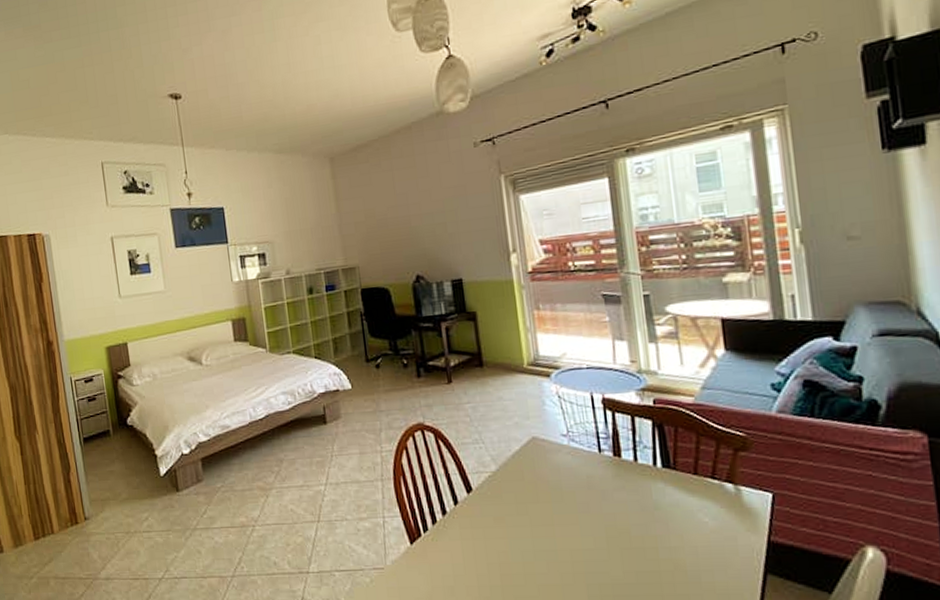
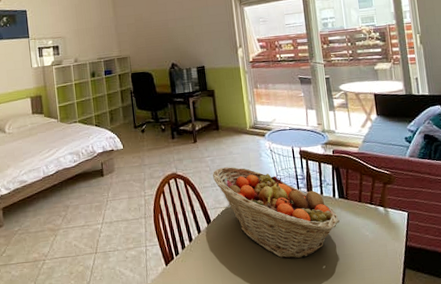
fruit basket: none [474,417,663,548] -> present [212,166,340,259]

